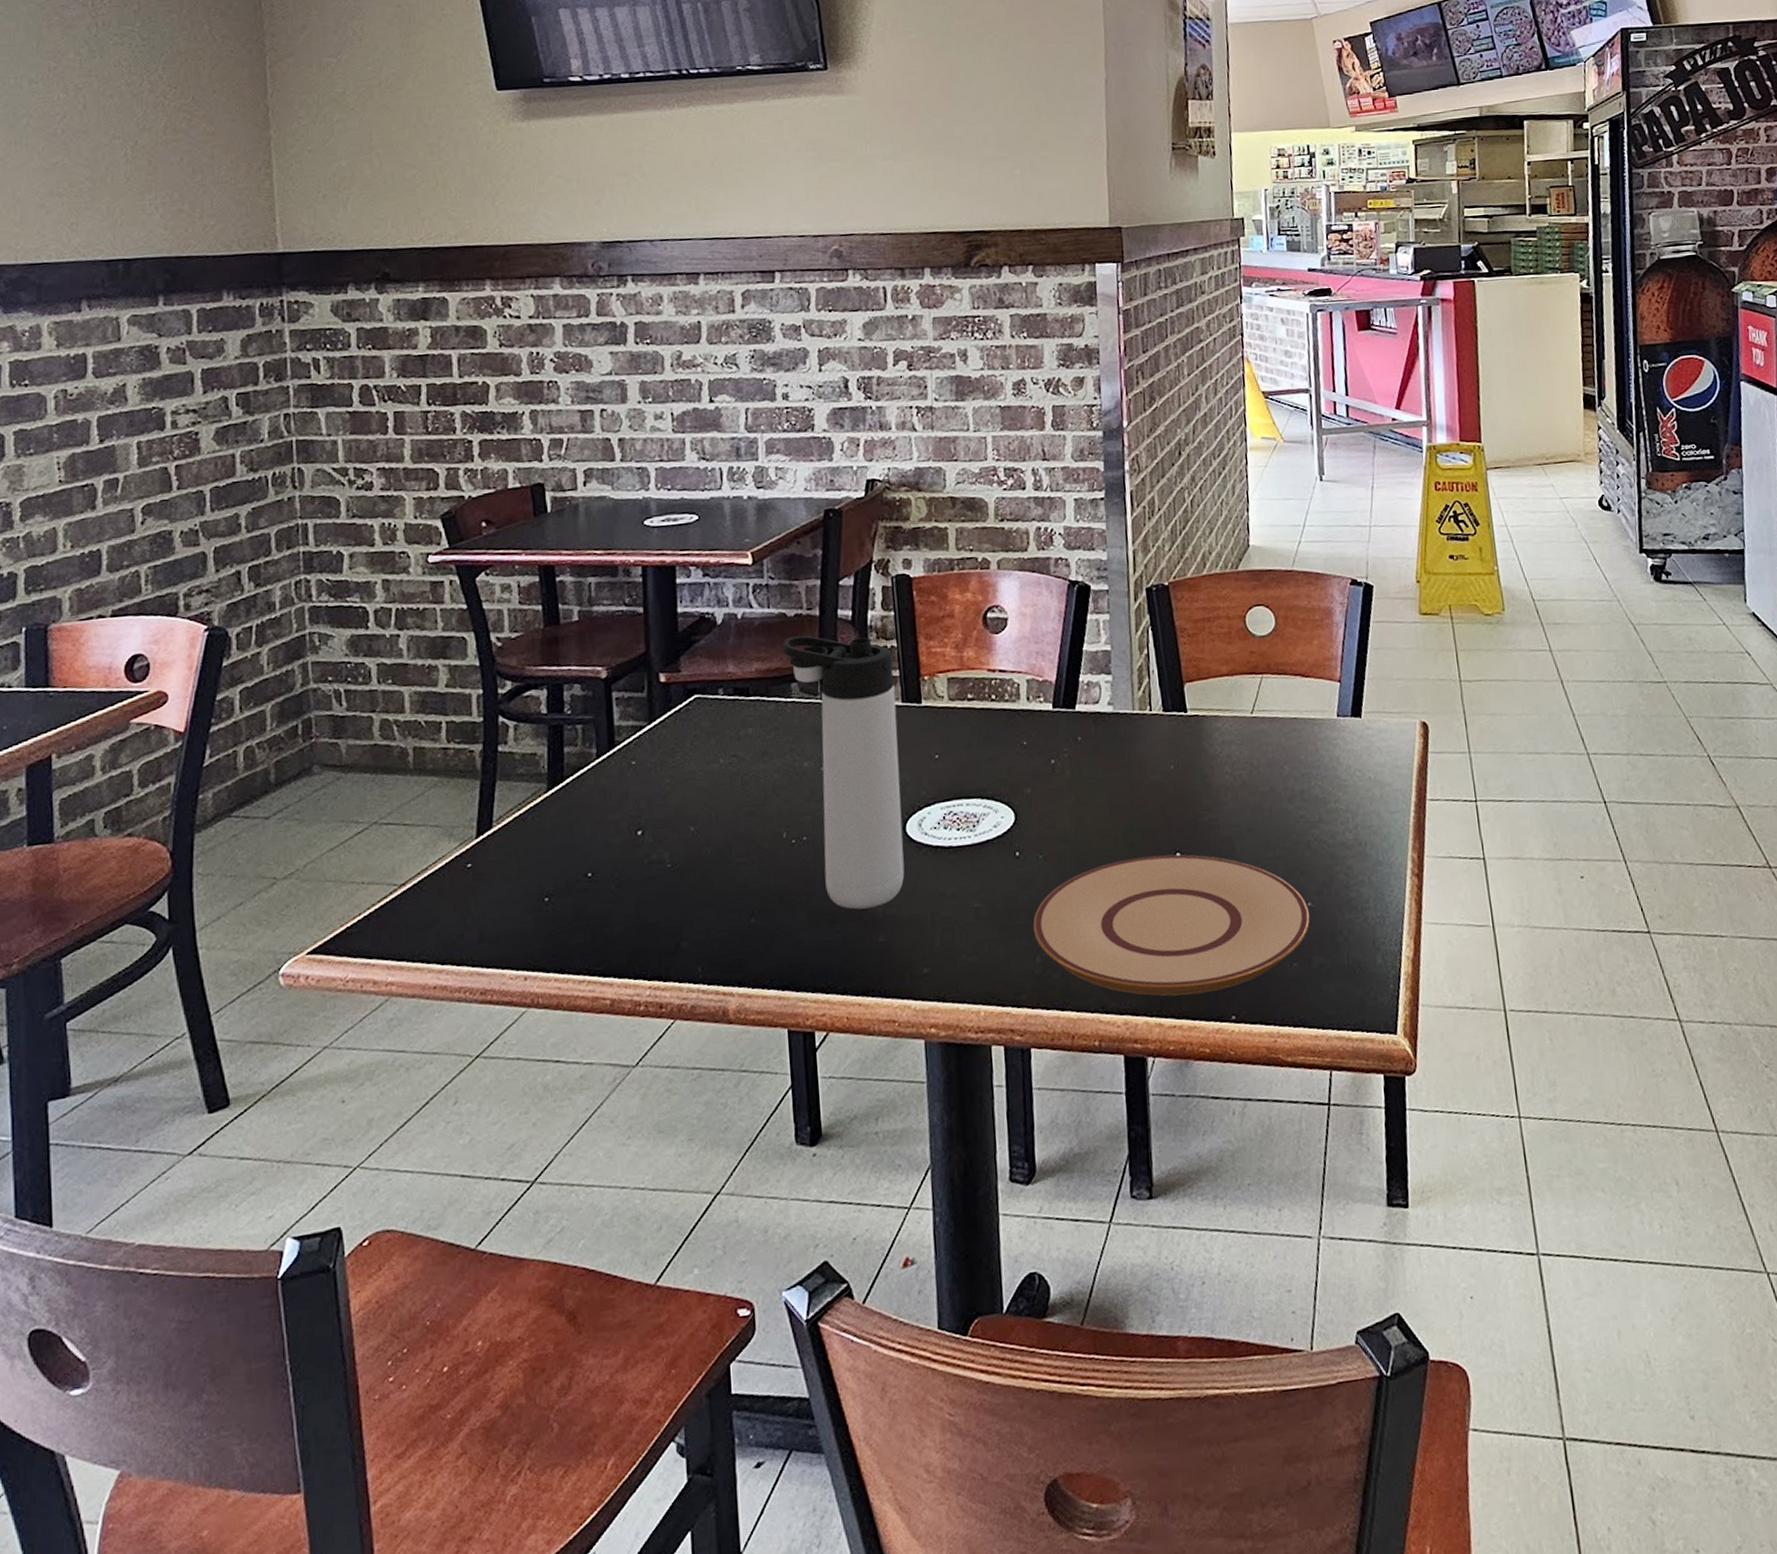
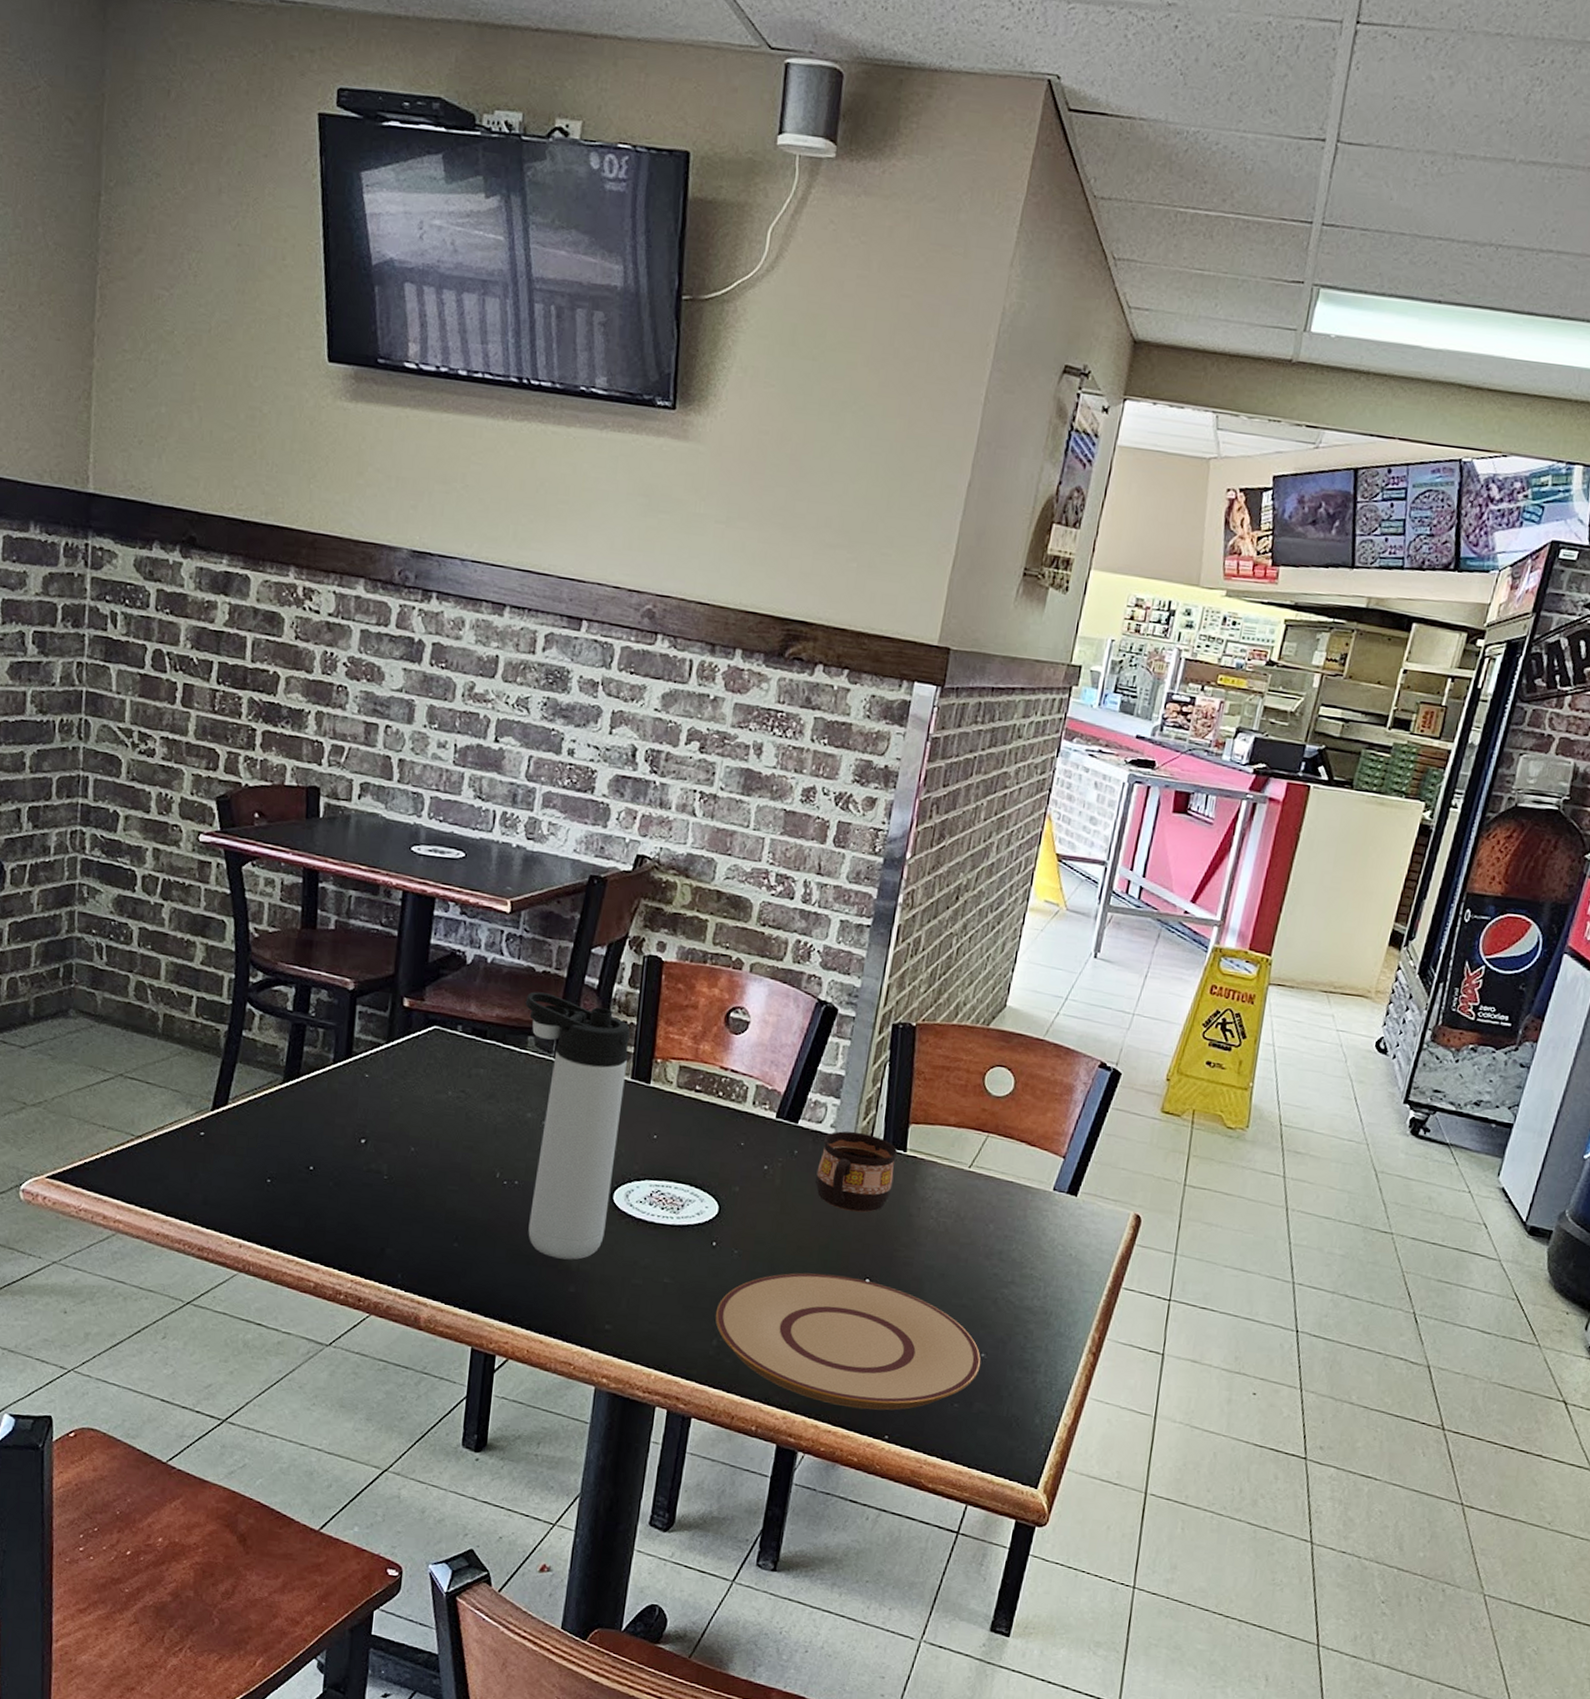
cup: none [1104,703,1182,787] -> present [815,1131,898,1213]

